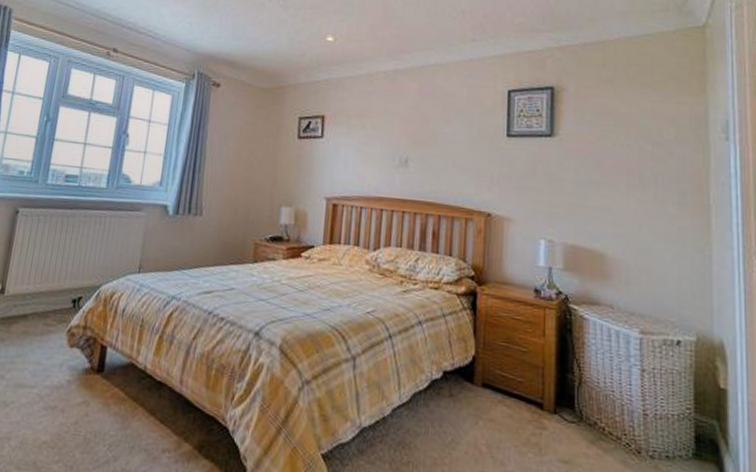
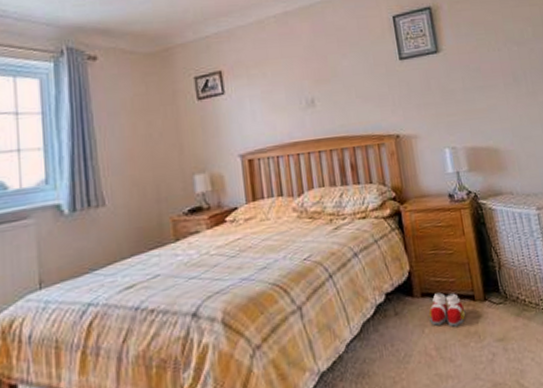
slippers: none [486,388,529,430] -> present [428,292,466,327]

